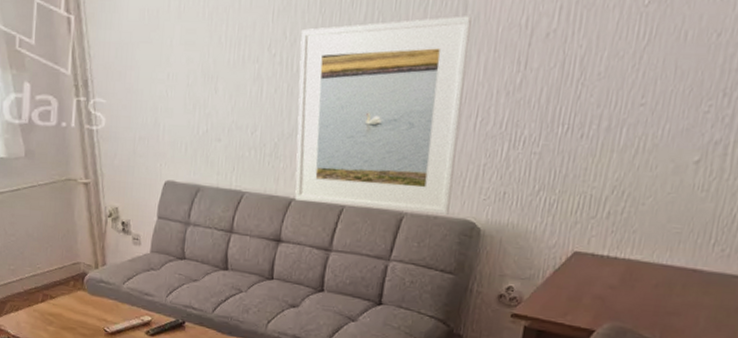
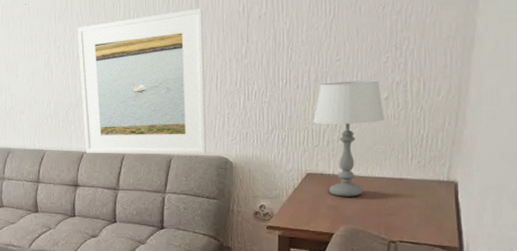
table lamp: none [594,134,693,287] -> present [313,80,385,197]

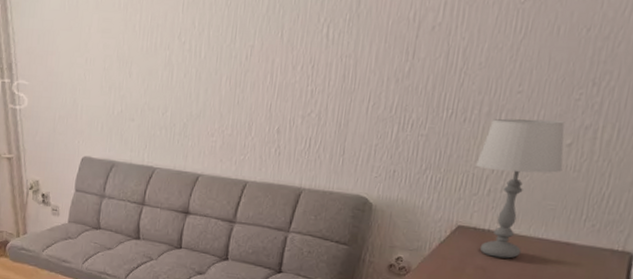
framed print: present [77,8,206,155] -> none [202,9,365,192]

